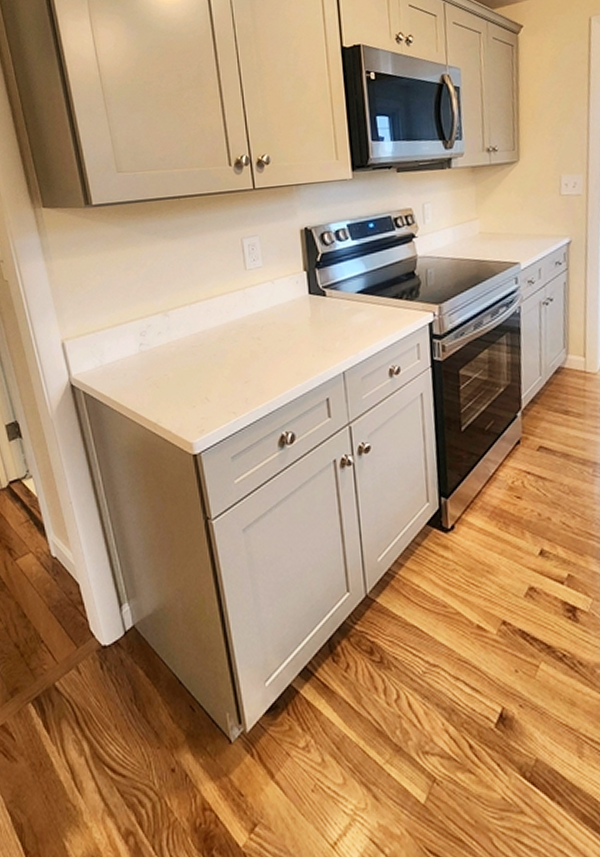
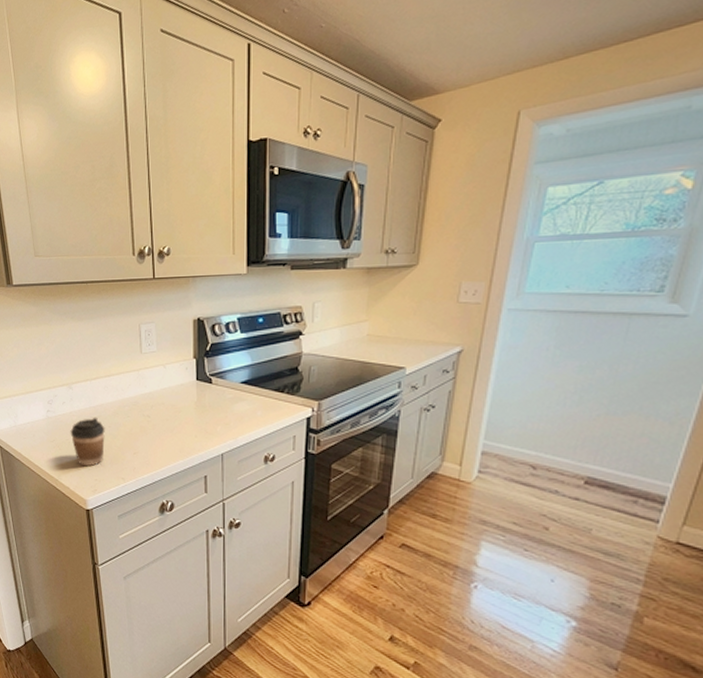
coffee cup: none [169,345,211,404] -> present [70,417,105,467]

